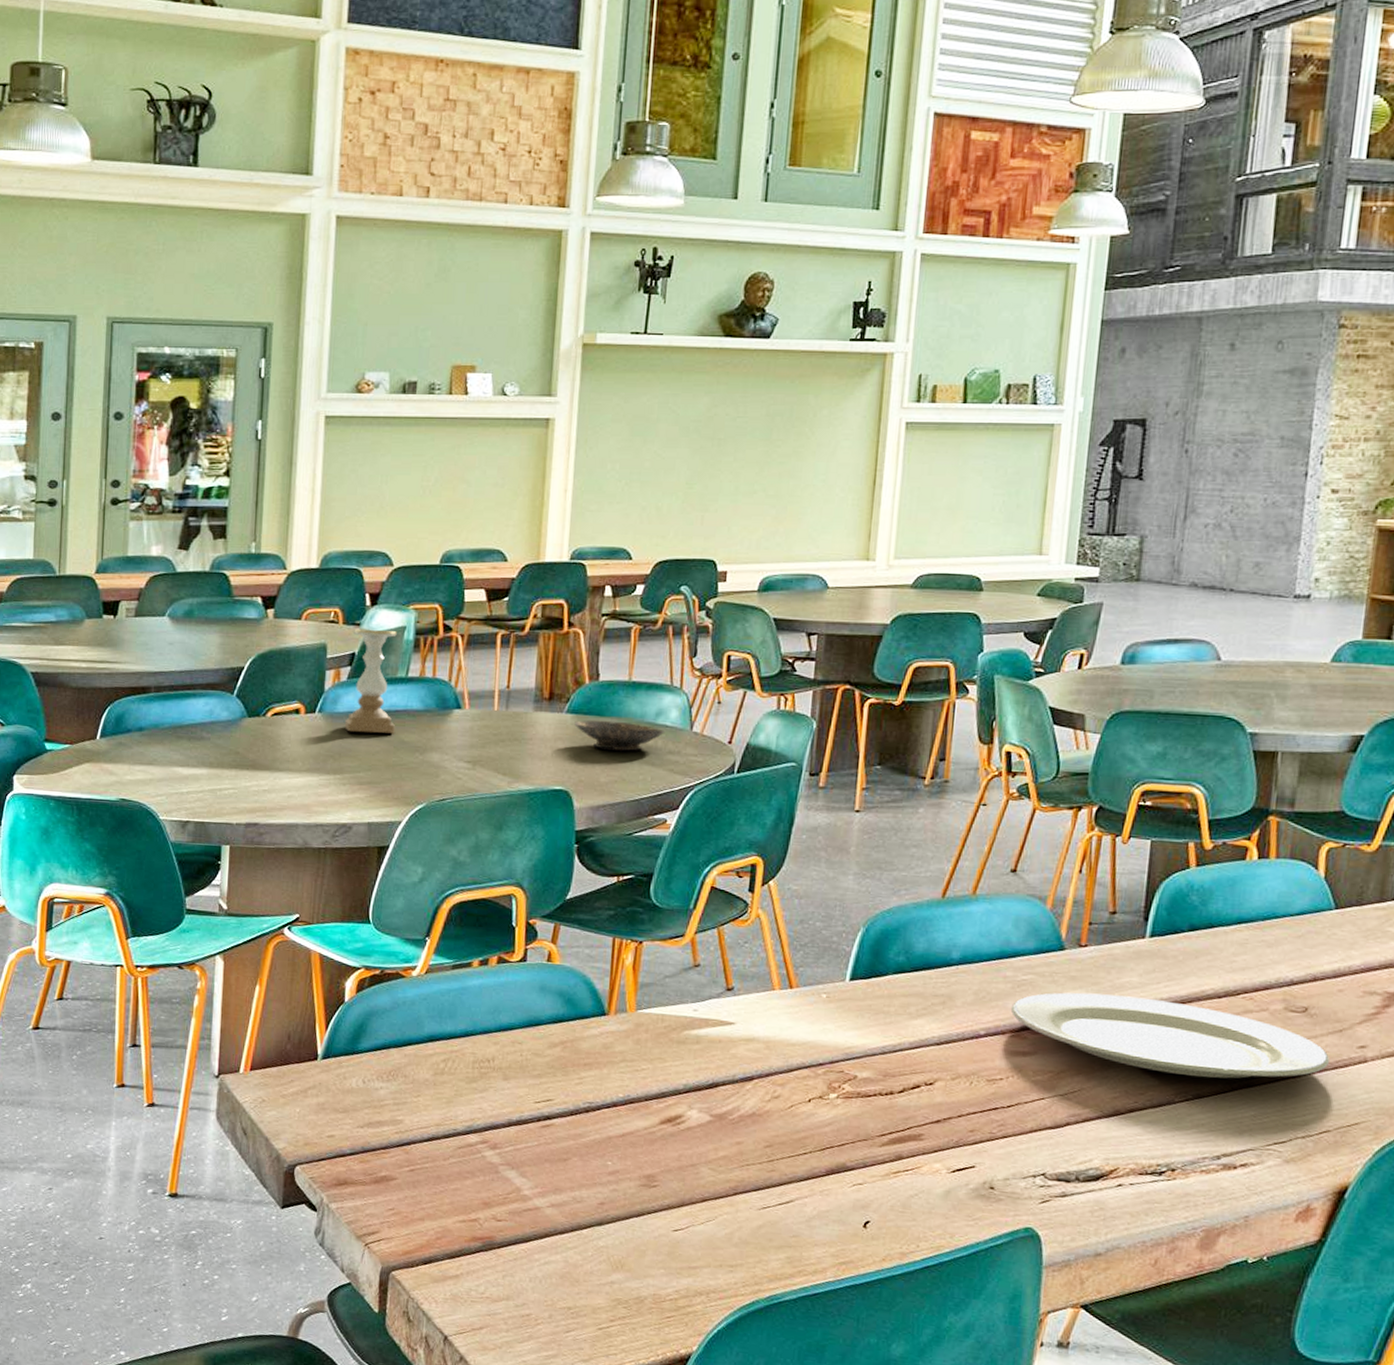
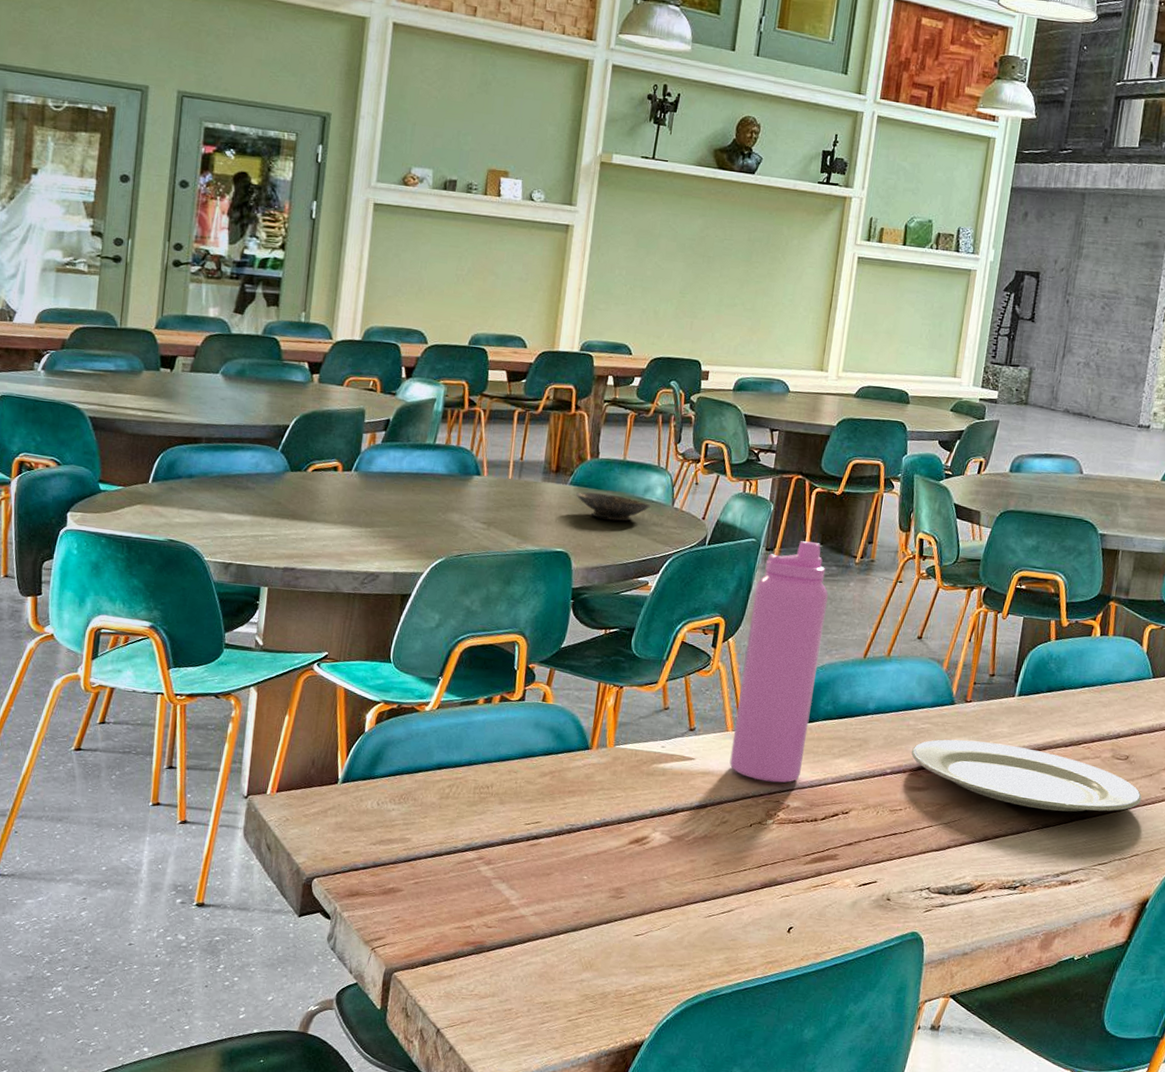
candle holder: present [344,629,397,734] -> none [377,398,428,494]
water bottle: none [778,761,892,1050] -> present [729,540,828,783]

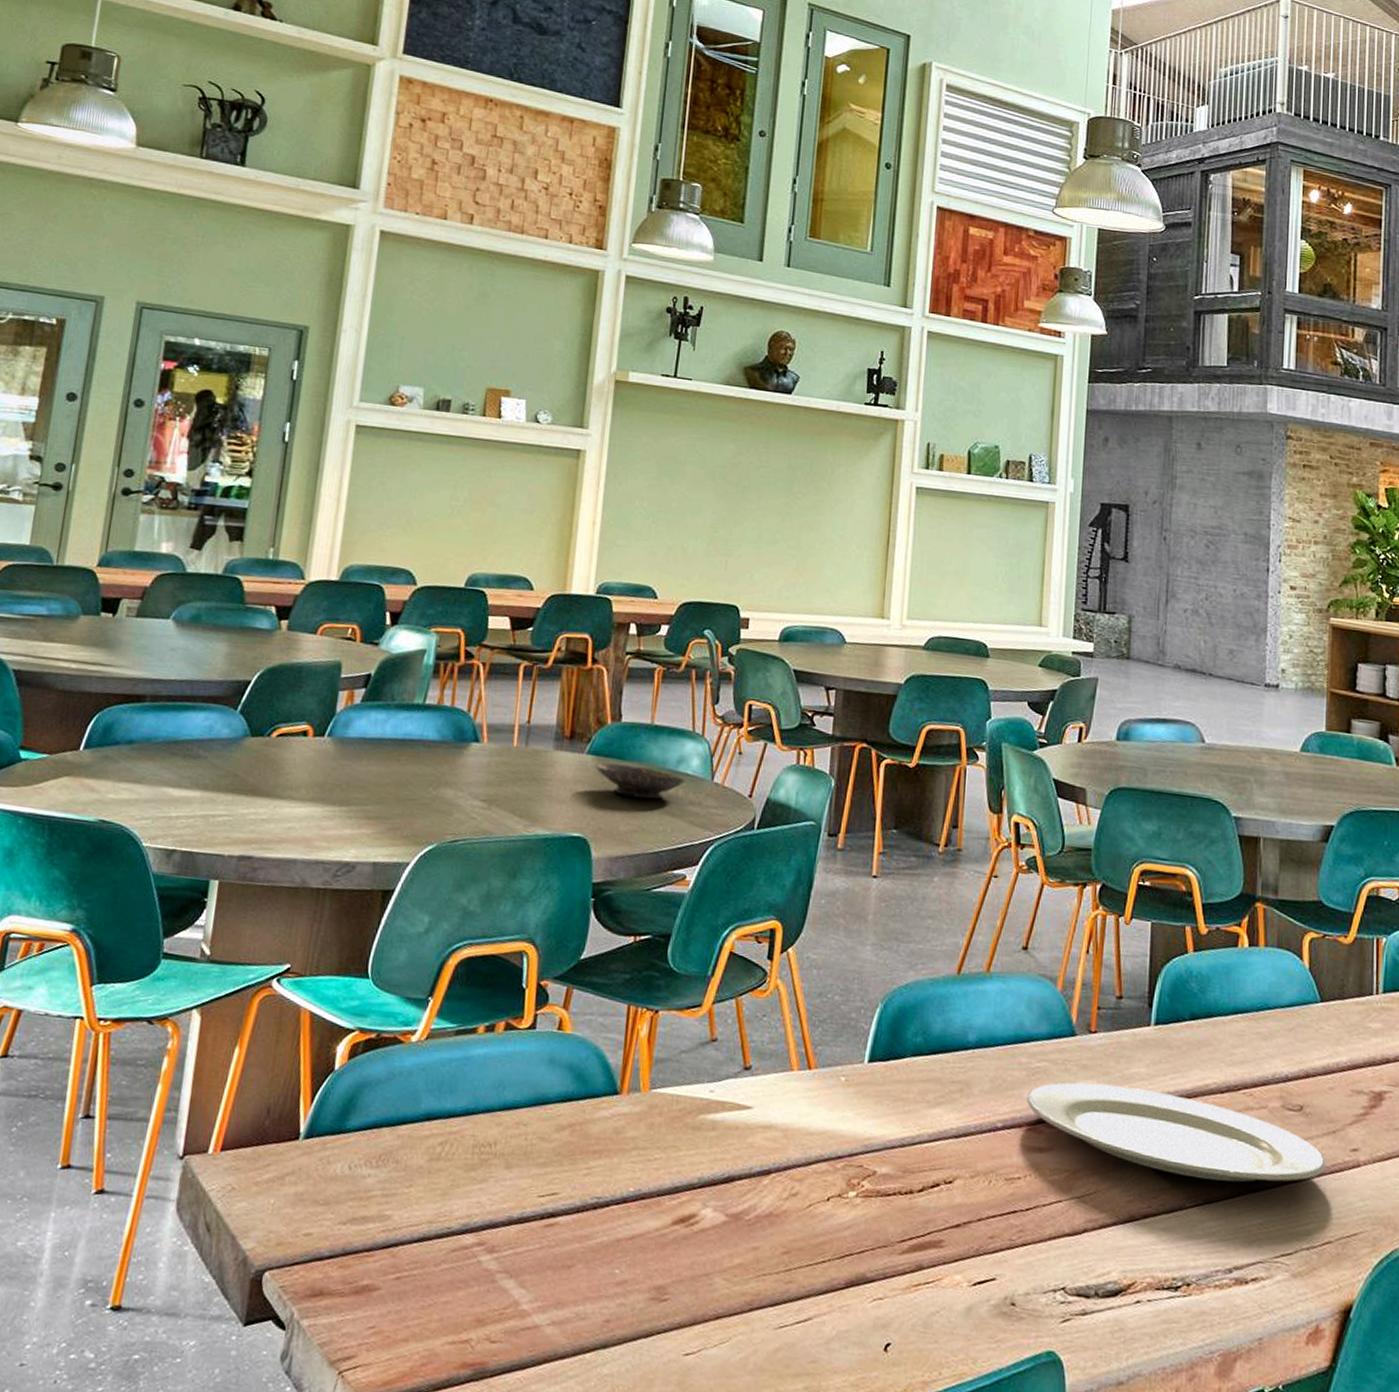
water bottle: present [729,540,828,783] -> none [796,824,908,1141]

